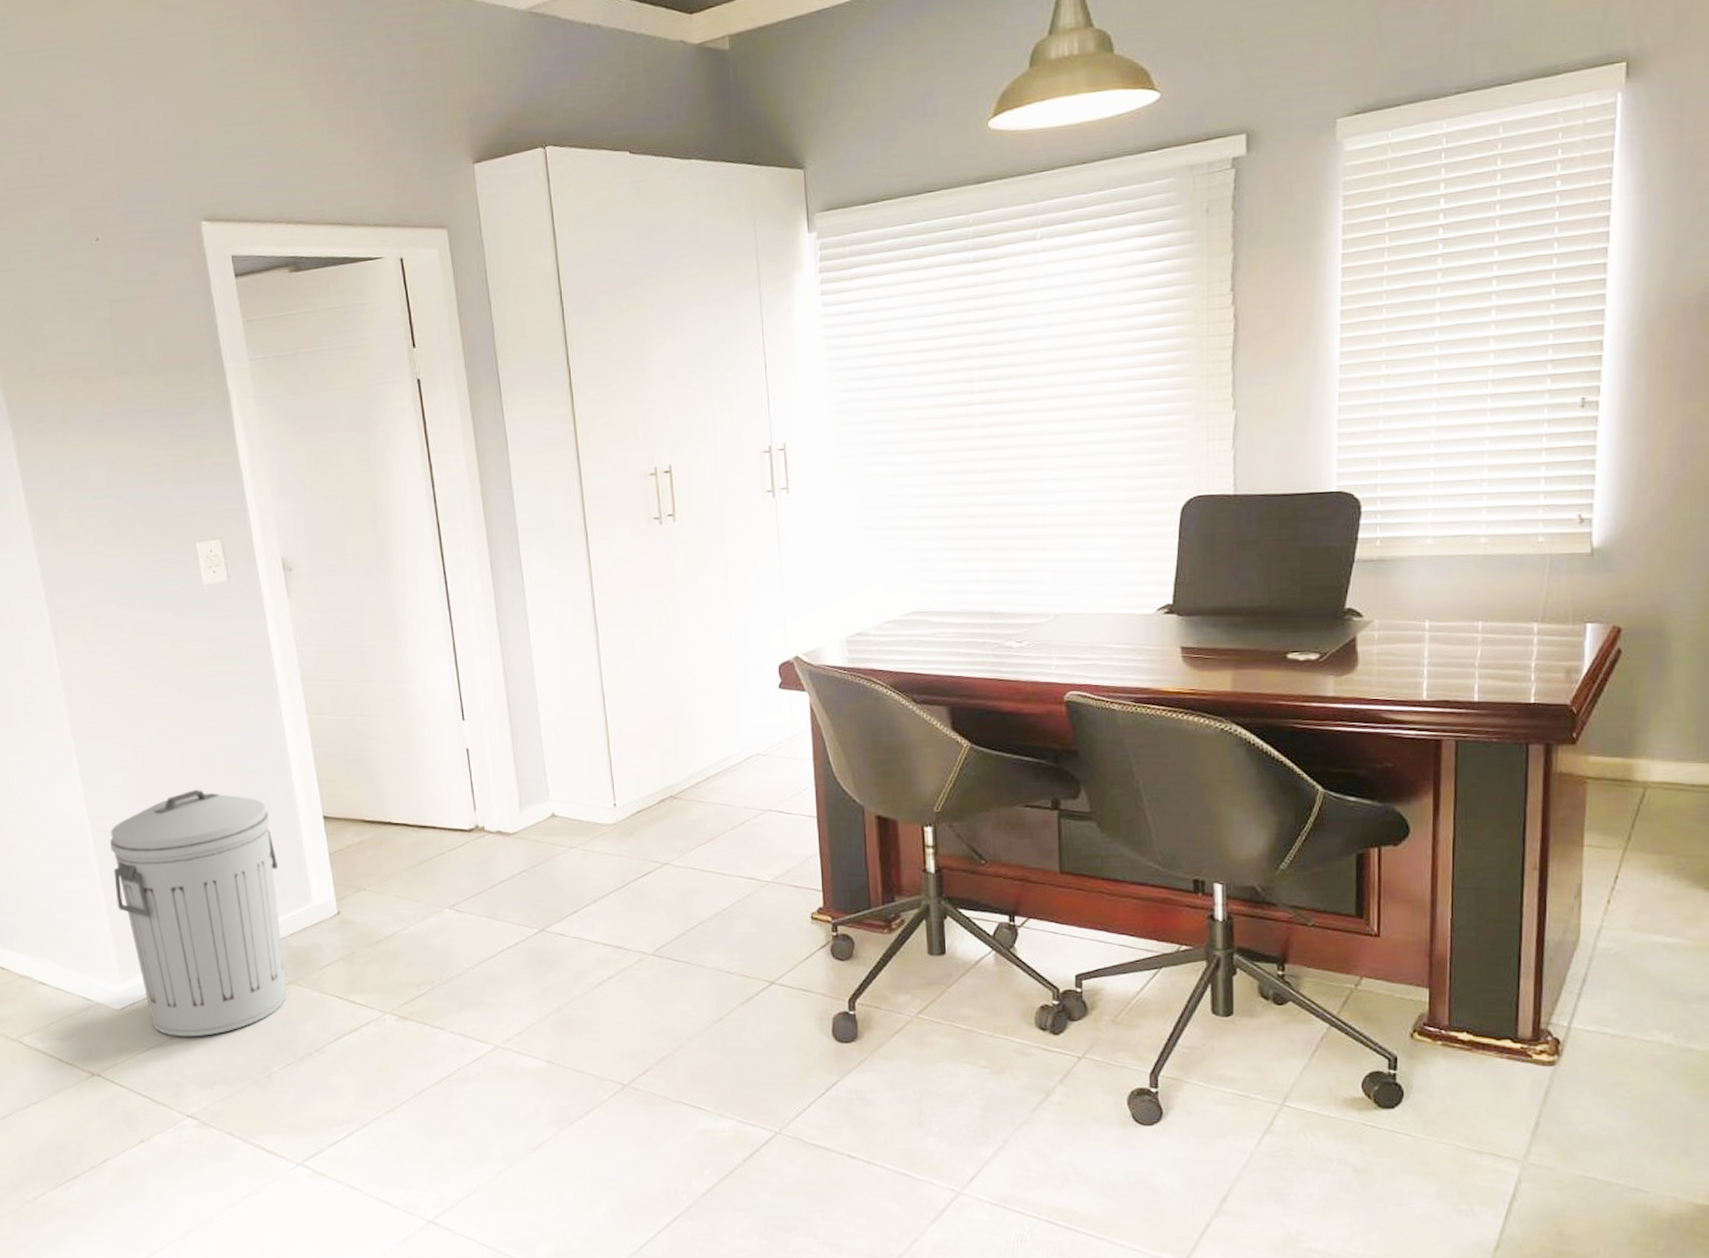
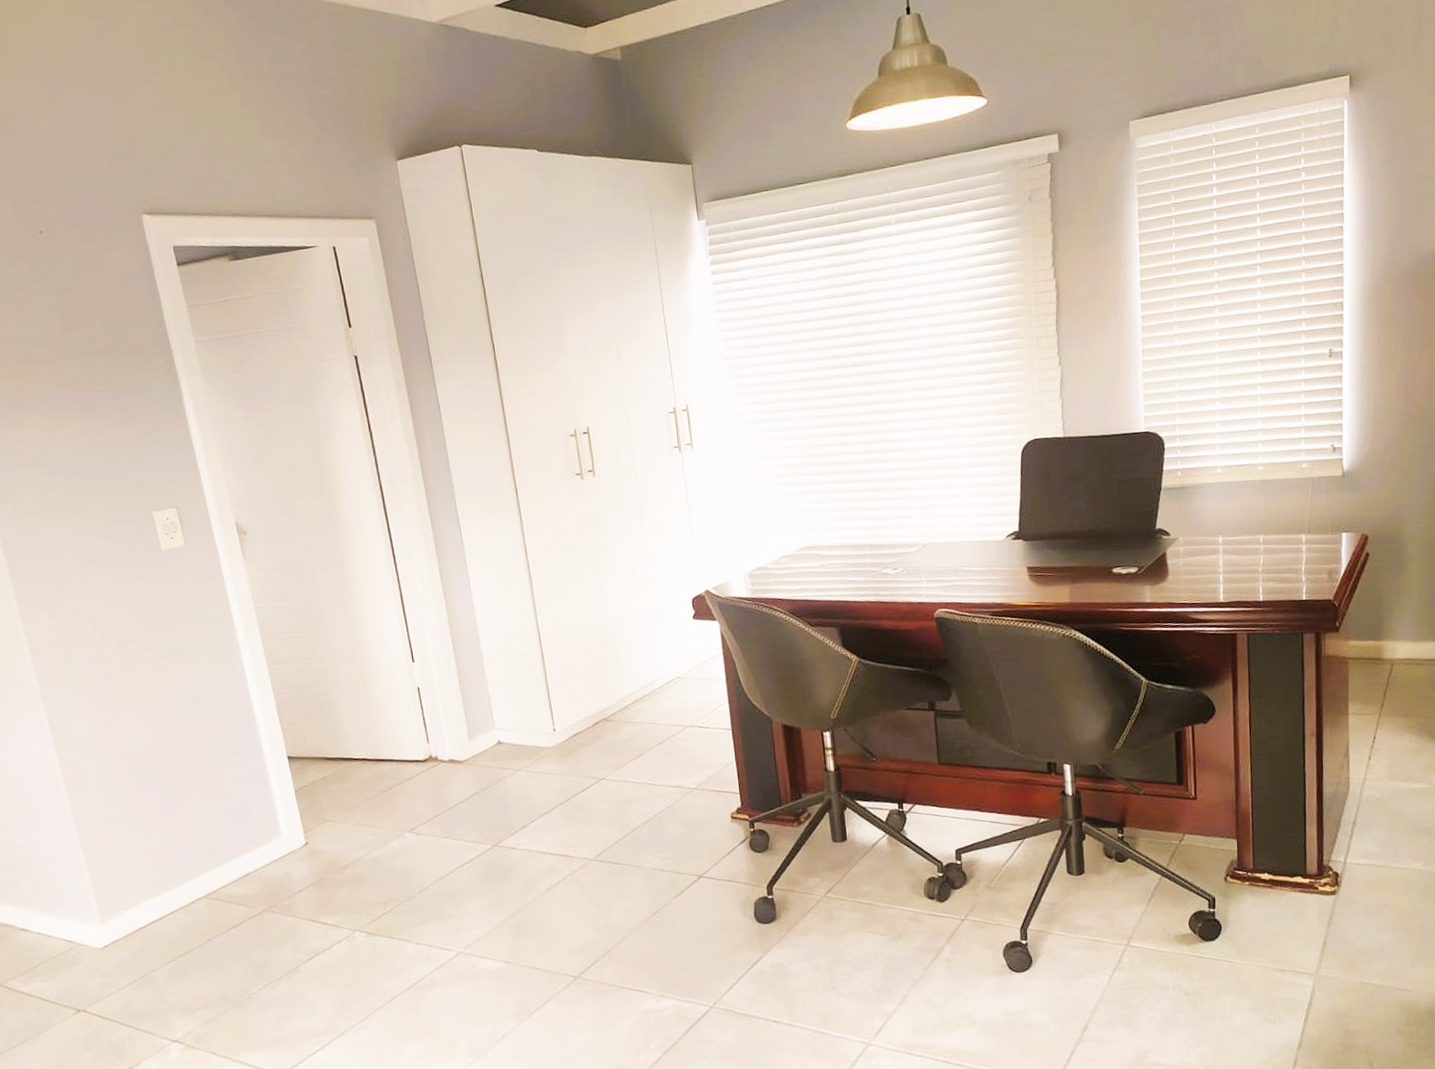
trash can: present [110,790,288,1037] -> none [84,740,262,969]

